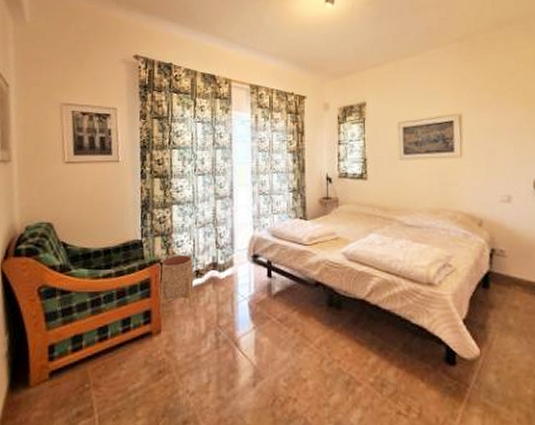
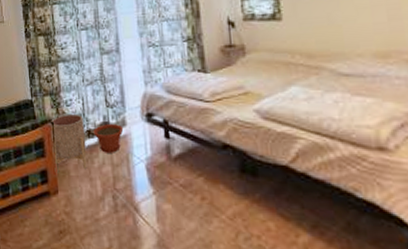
plant pot: none [202,265,231,292] -> present [93,124,124,153]

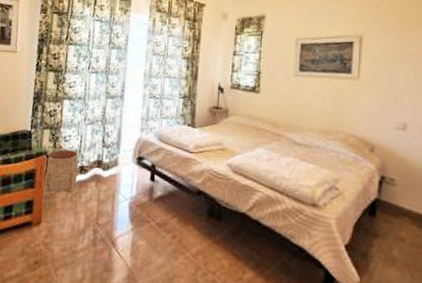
plant pot: present [93,124,124,153] -> none [86,162,115,190]

